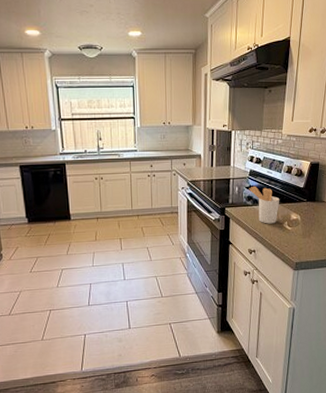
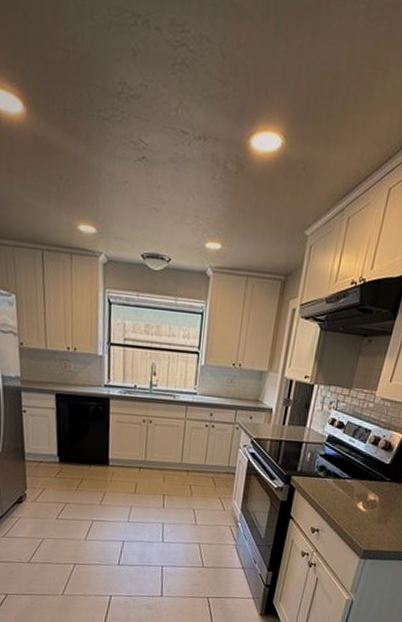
utensil holder: present [249,185,280,224] -> none [323,454,359,502]

